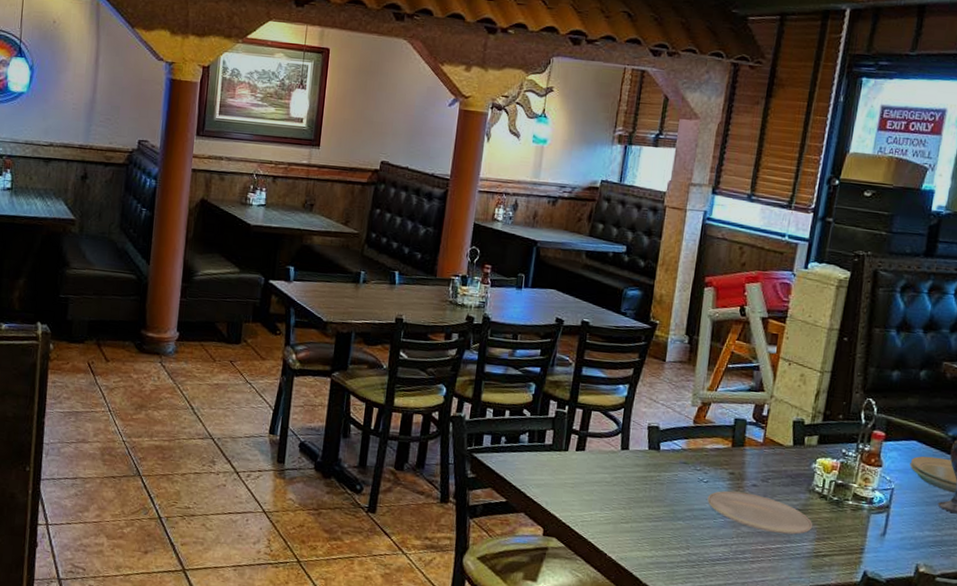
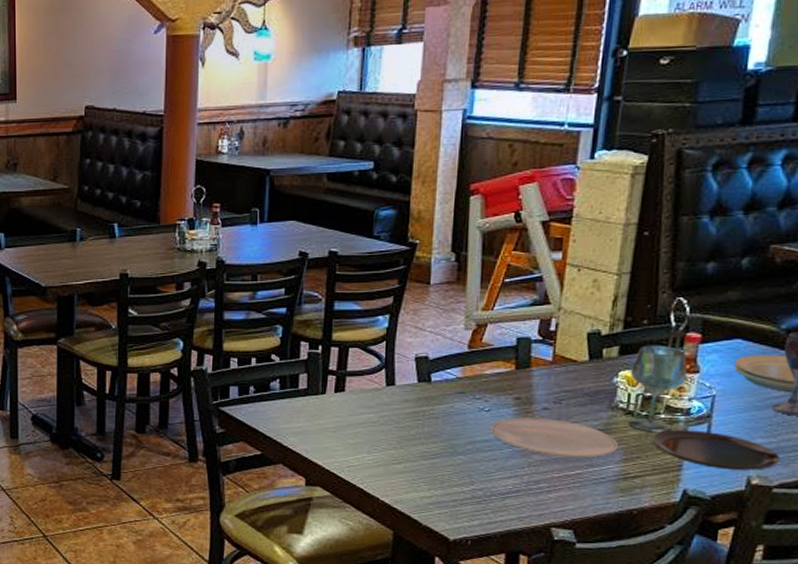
wine glass: none [821,437,873,518] -> present [627,345,688,433]
plate: none [840,516,944,559] -> present [651,430,781,470]

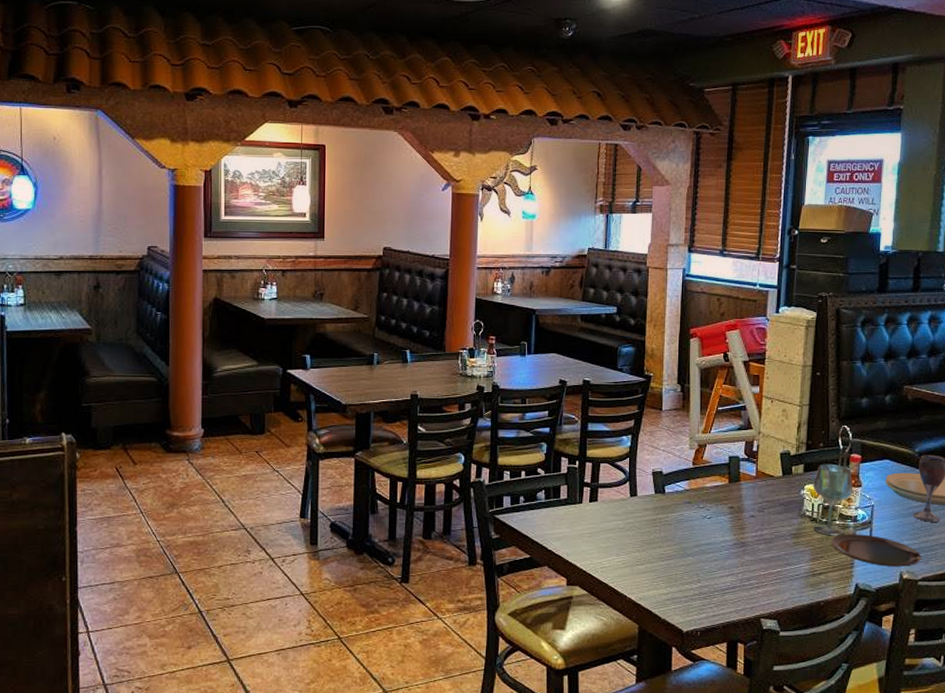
plate: present [490,417,619,458] -> none [712,524,808,558]

